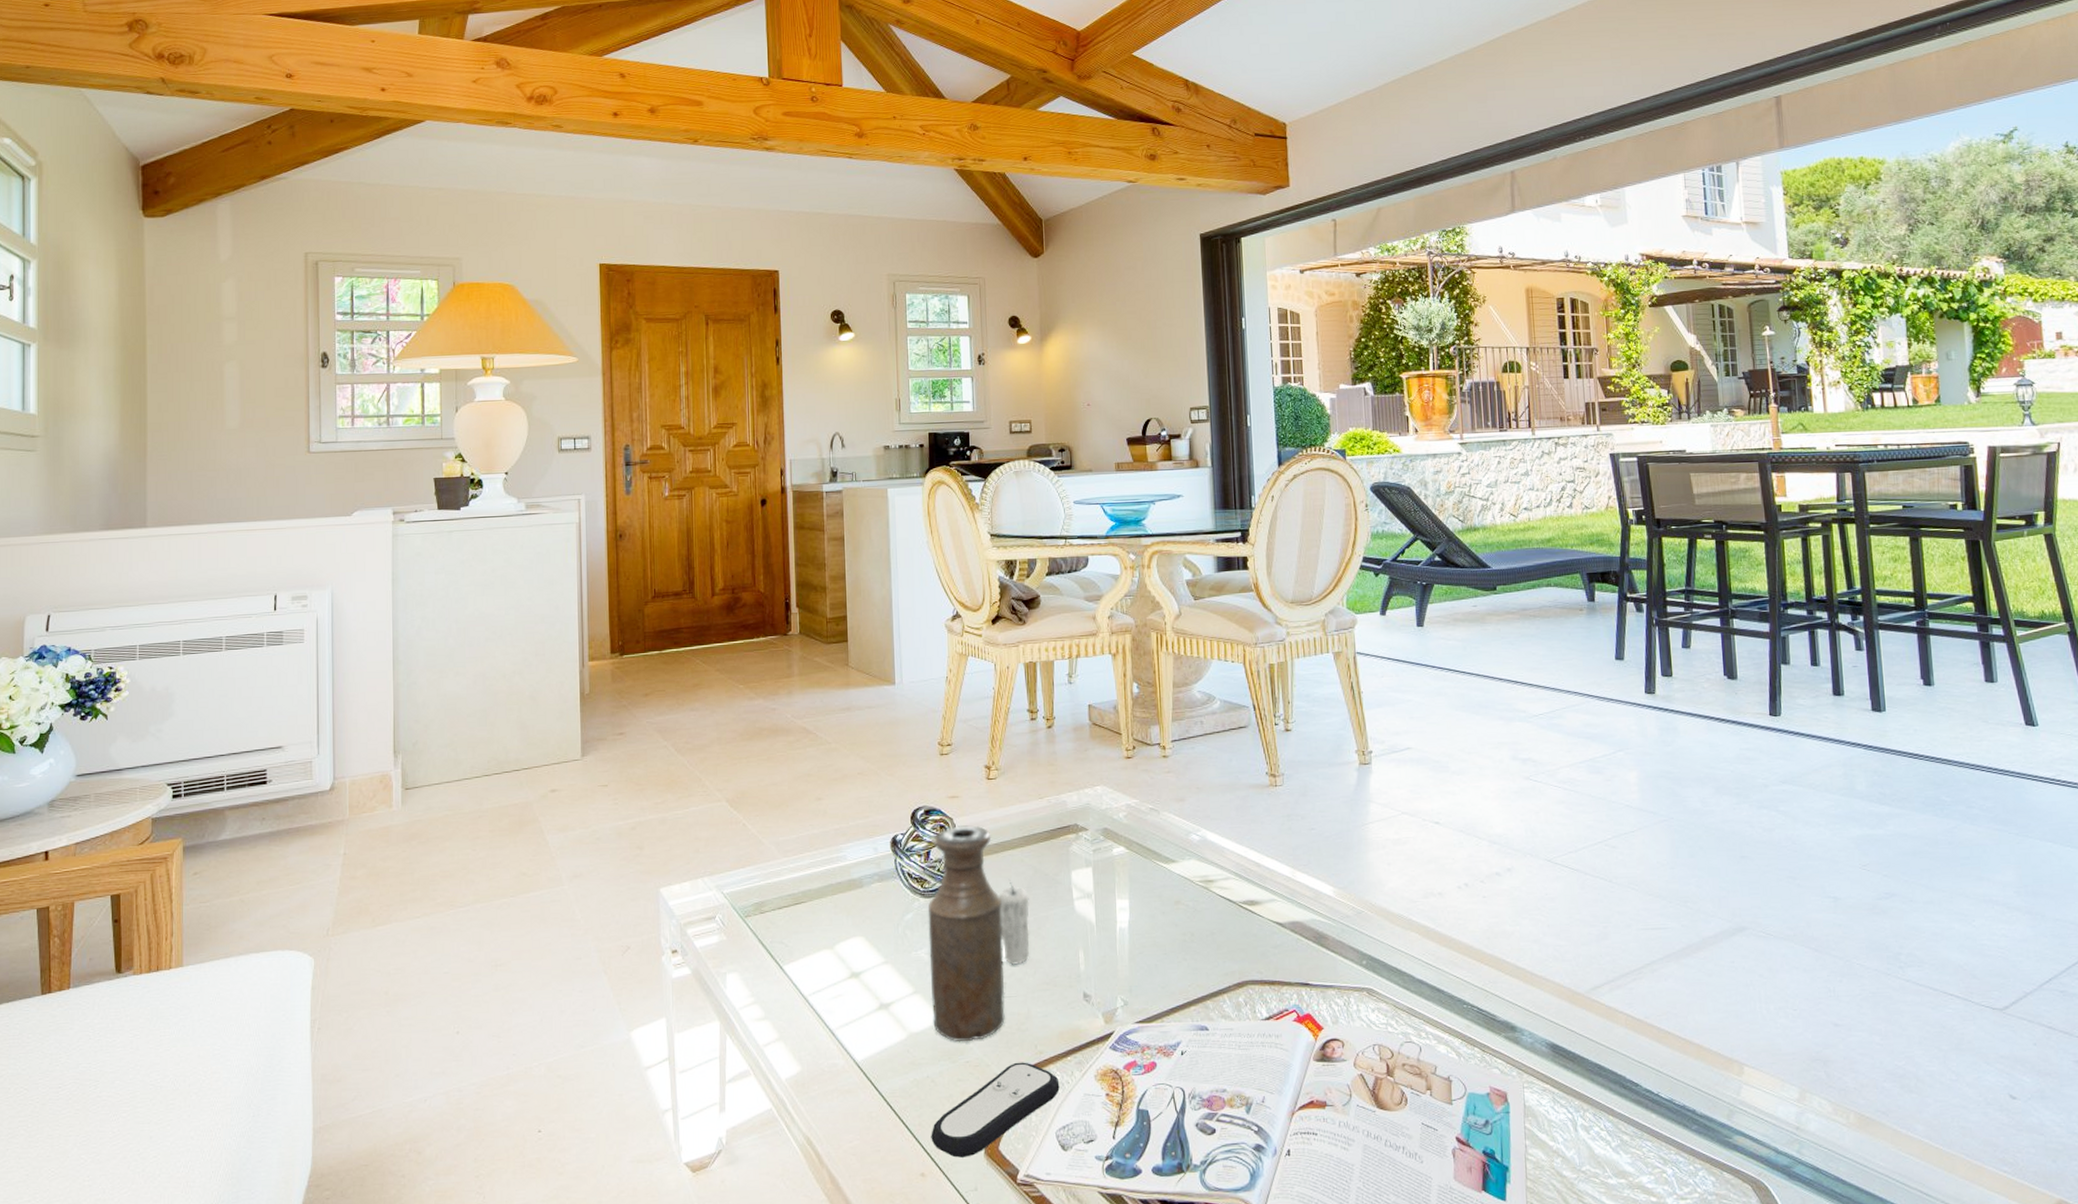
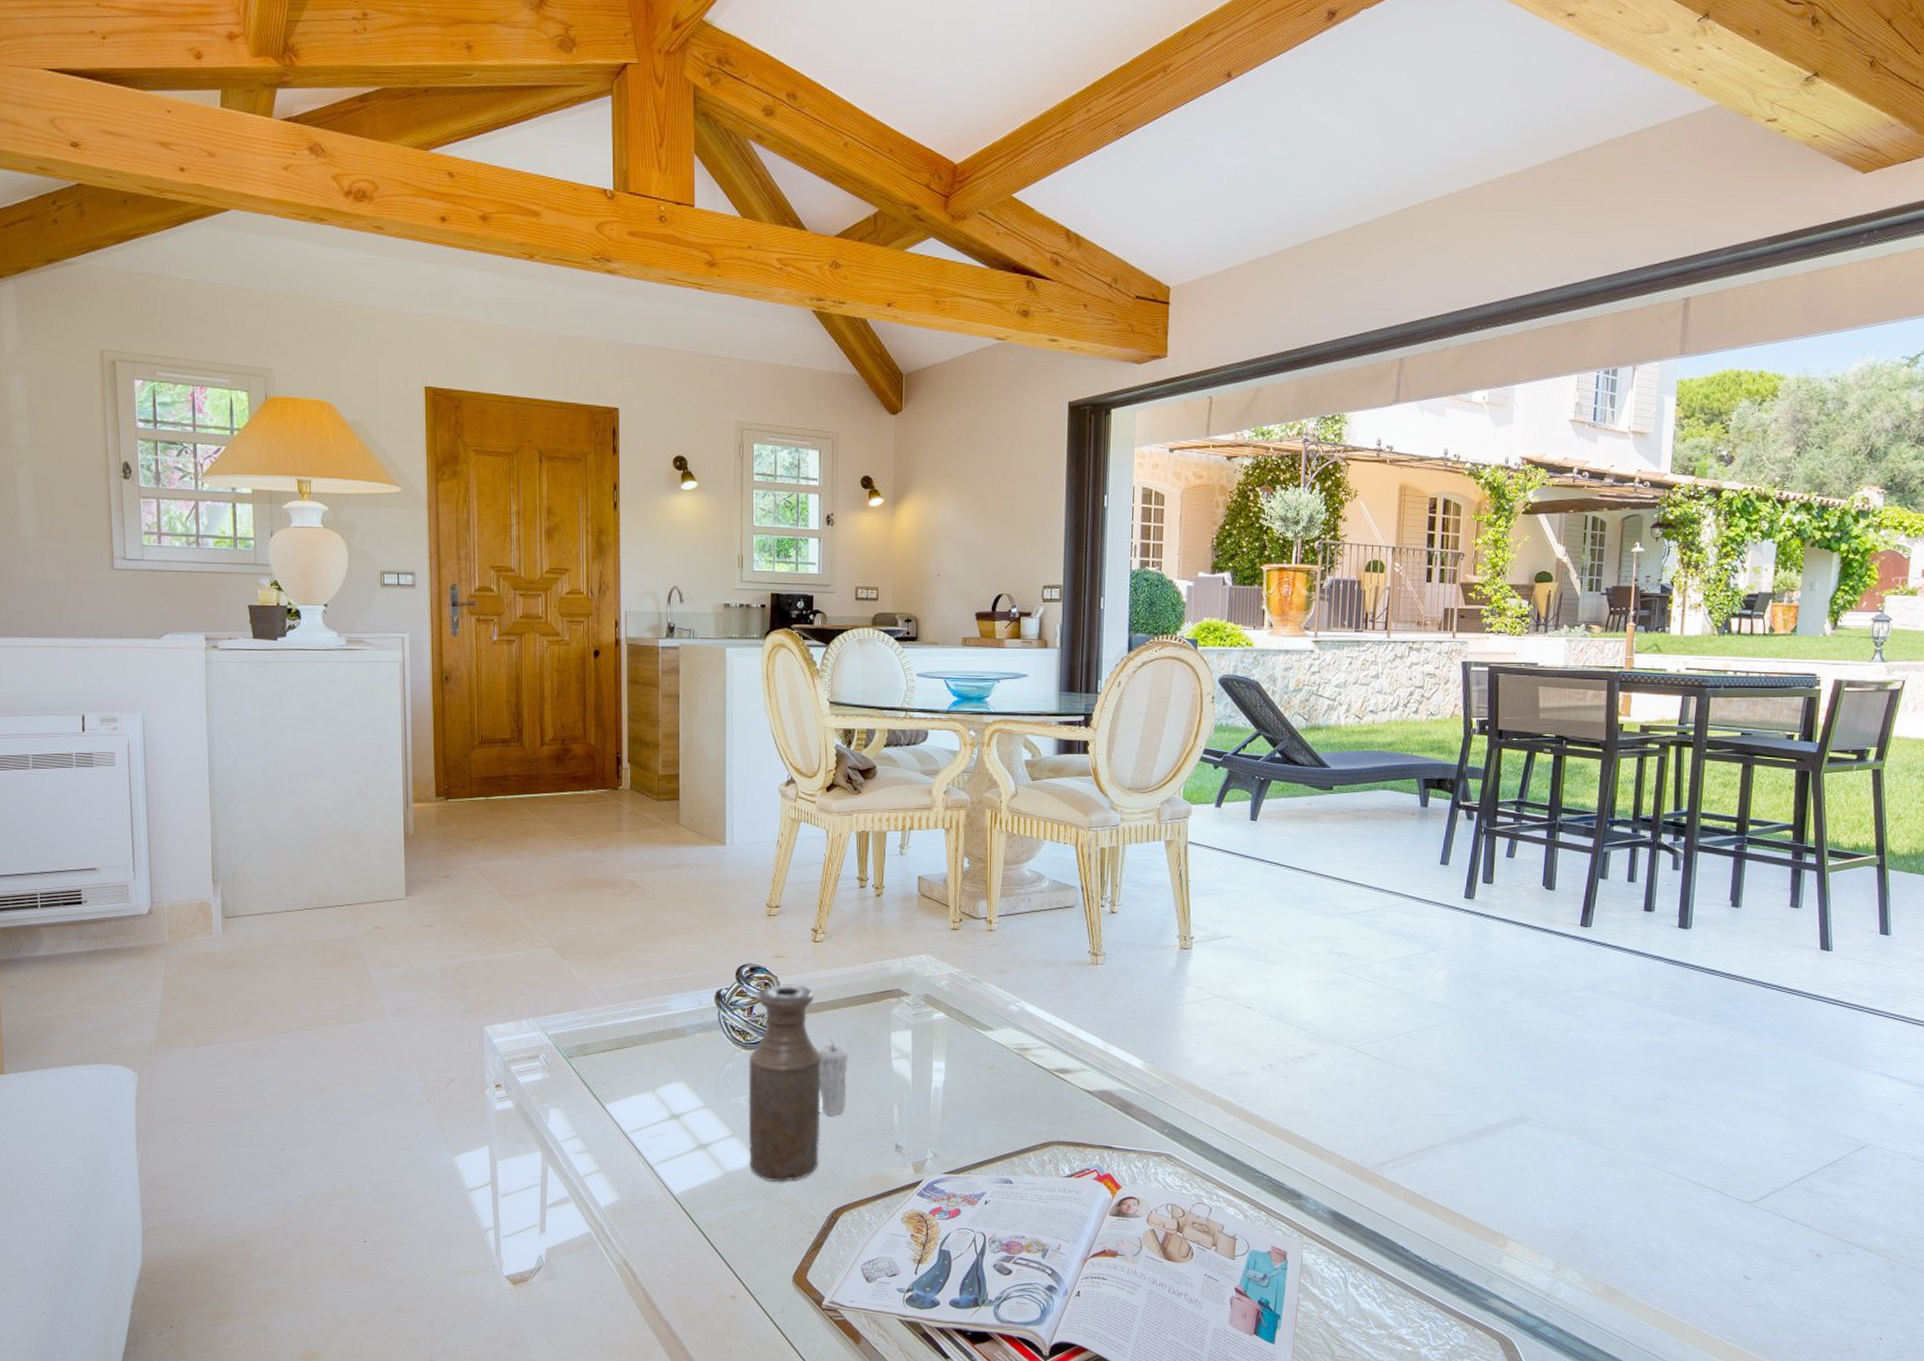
remote control: present [931,1062,1060,1158] -> none [742,1203,868,1284]

